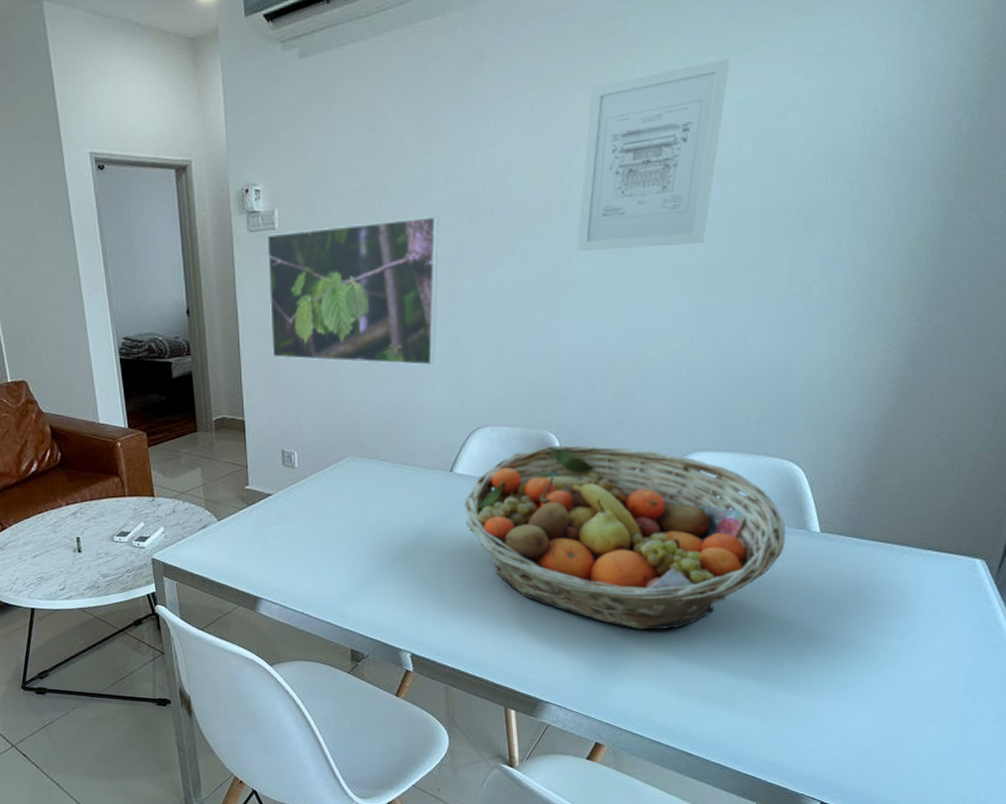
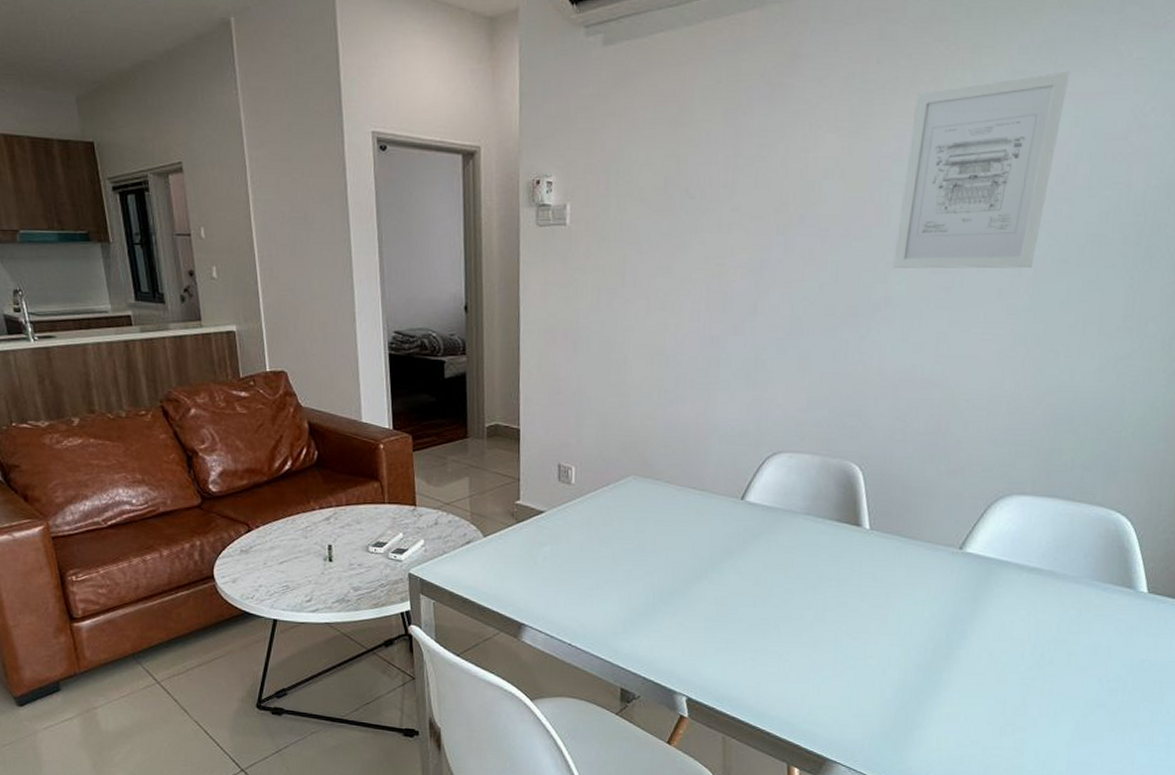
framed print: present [267,216,439,366] -> none [553,221,744,382]
fruit basket: present [465,445,786,630] -> none [755,478,1110,690]

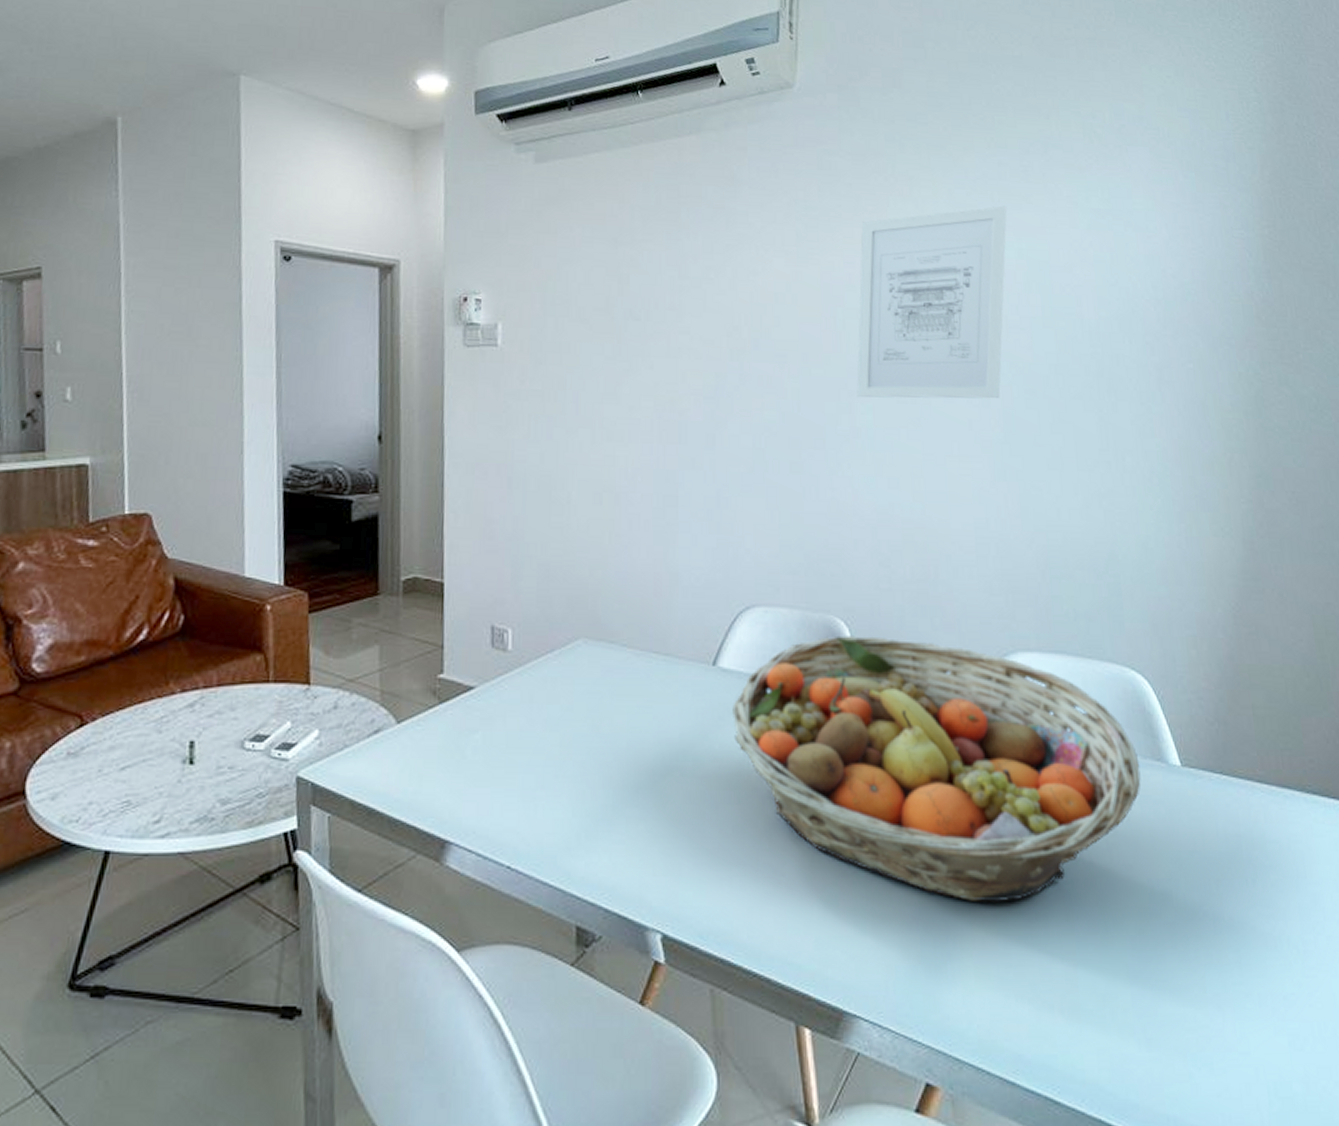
fruit basket: none [755,478,1110,690] -> present [732,635,1141,903]

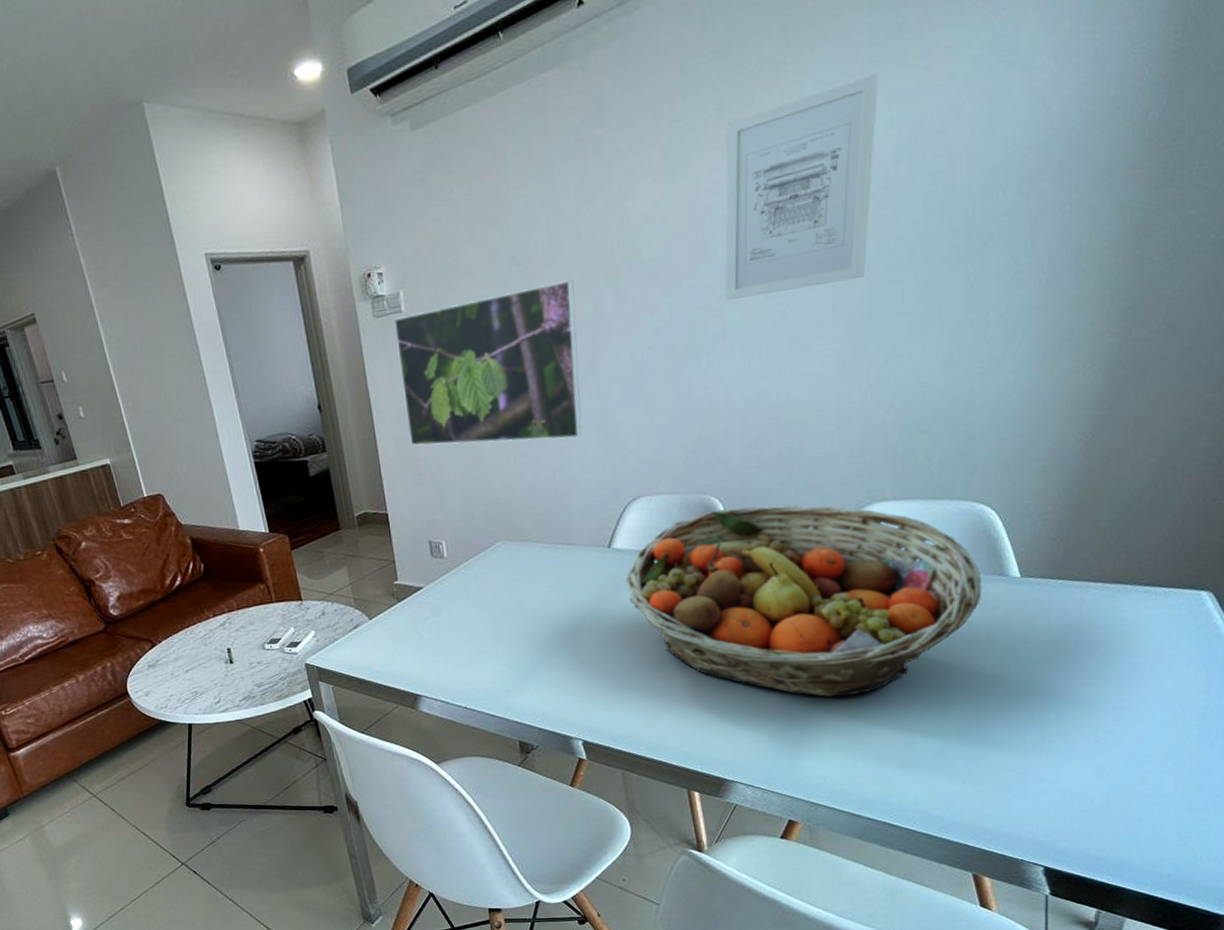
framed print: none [484,345,695,524] -> present [394,280,582,446]

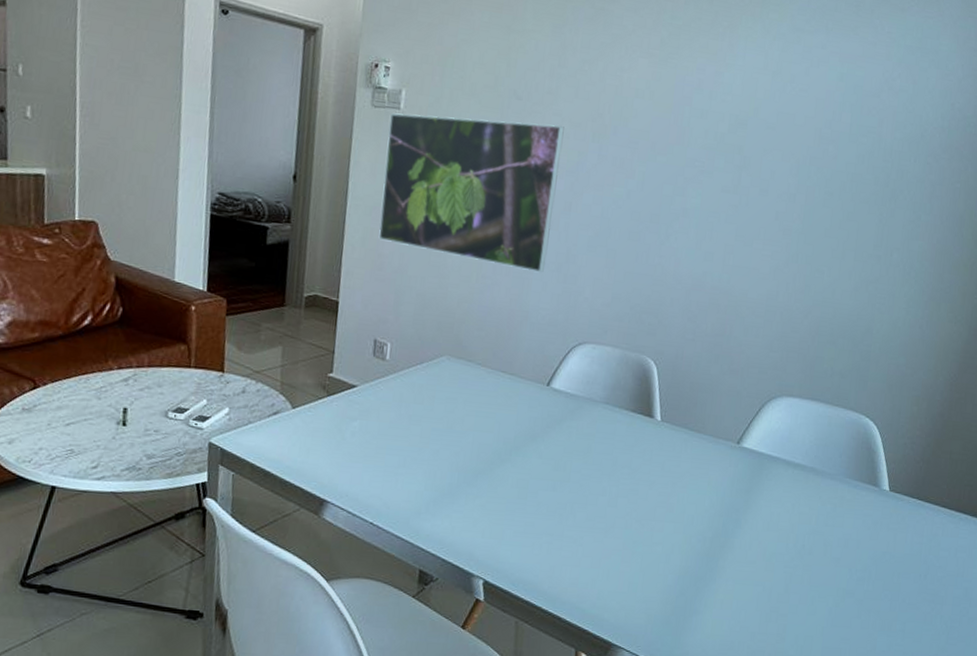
fruit basket: present [626,505,982,697] -> none [557,372,859,577]
wall art: present [725,73,879,301] -> none [690,34,838,197]

